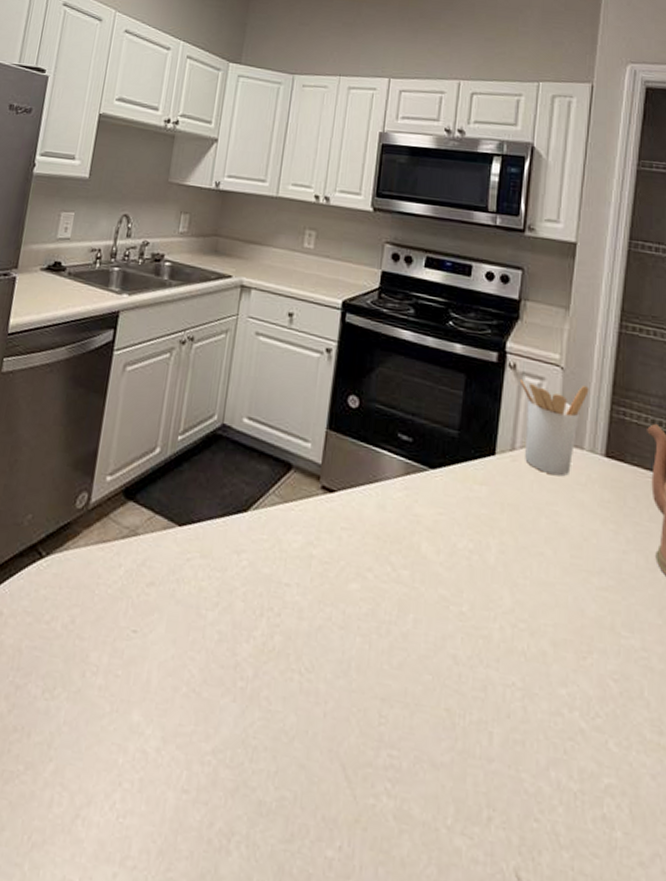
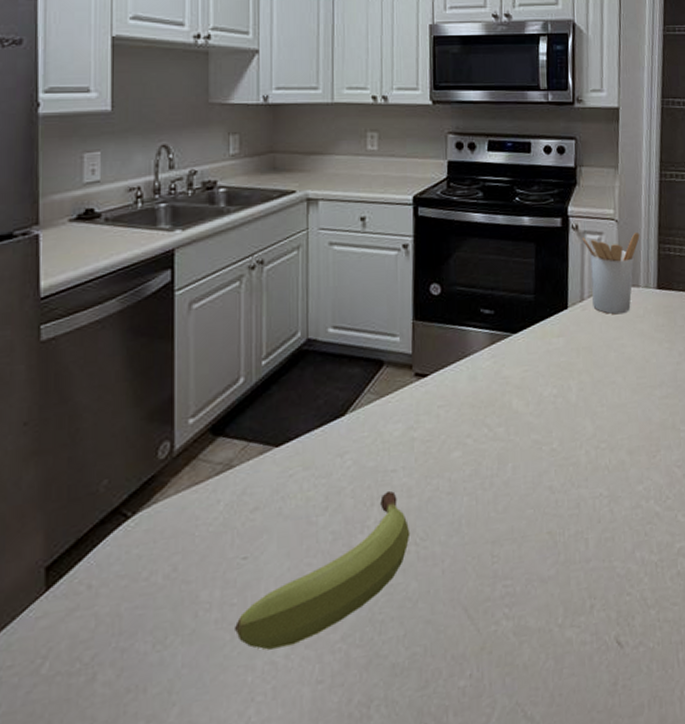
fruit: none [114,604,296,741] -> present [233,490,411,650]

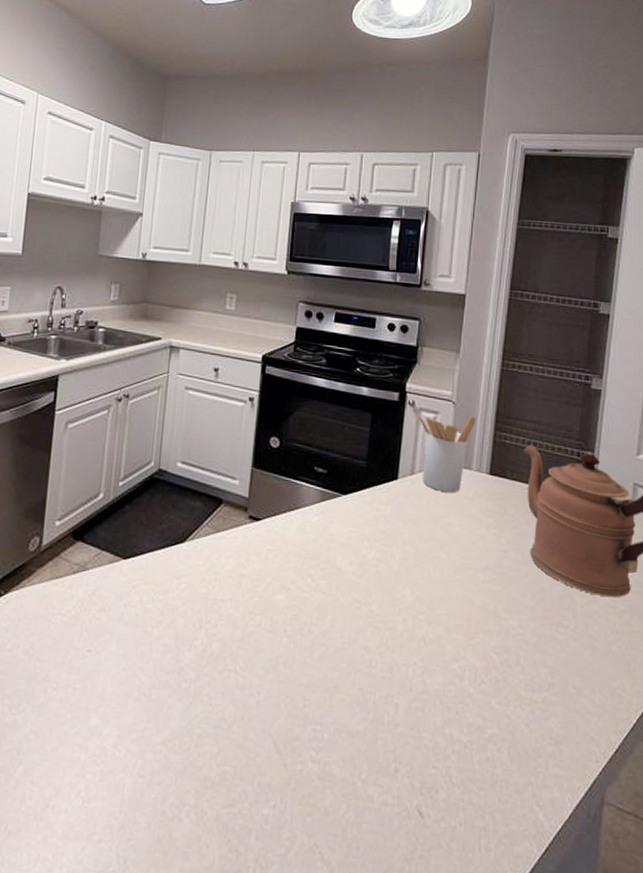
fruit: present [233,490,411,650] -> none [74,618,232,737]

